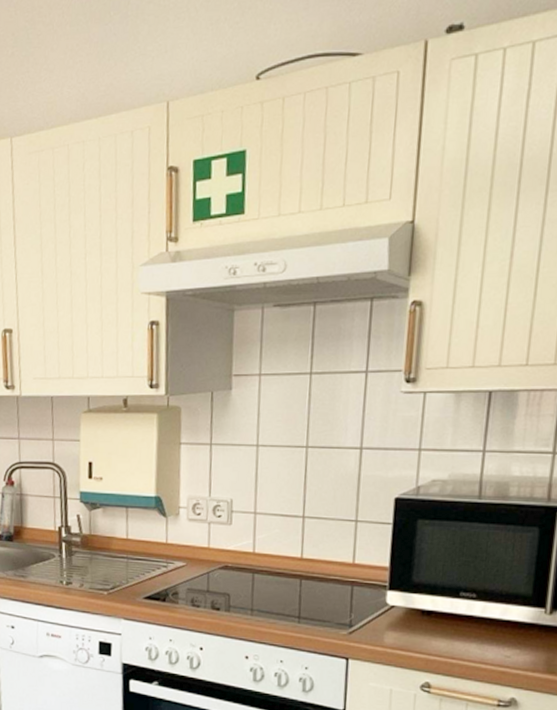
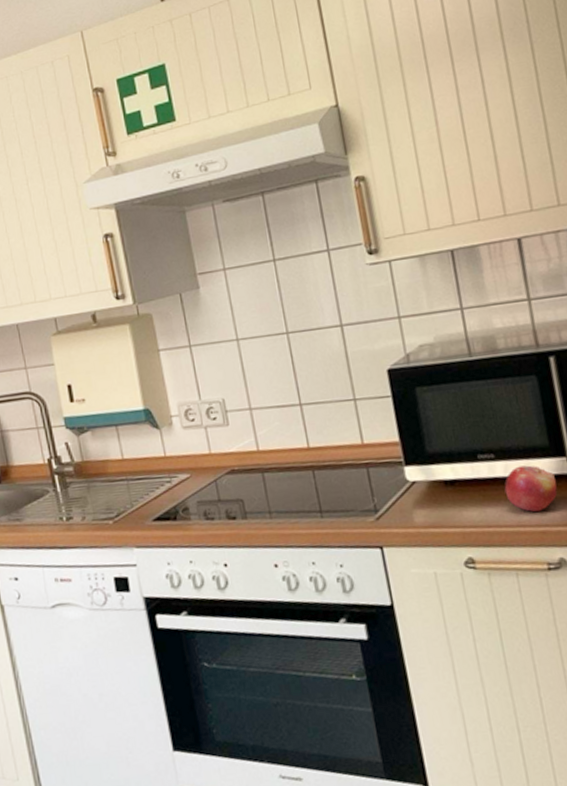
fruit: none [477,609,529,654] -> present [504,465,558,513]

